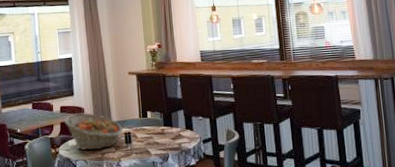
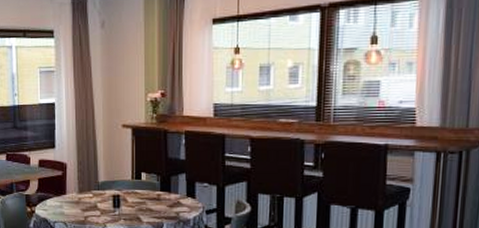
fruit basket: present [63,112,123,151] -> none [42,169,111,213]

